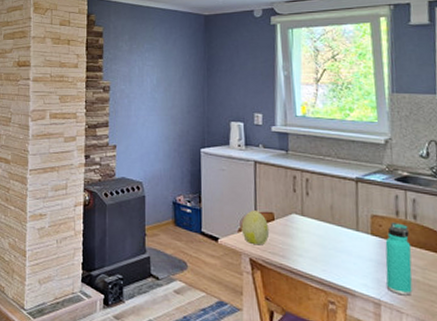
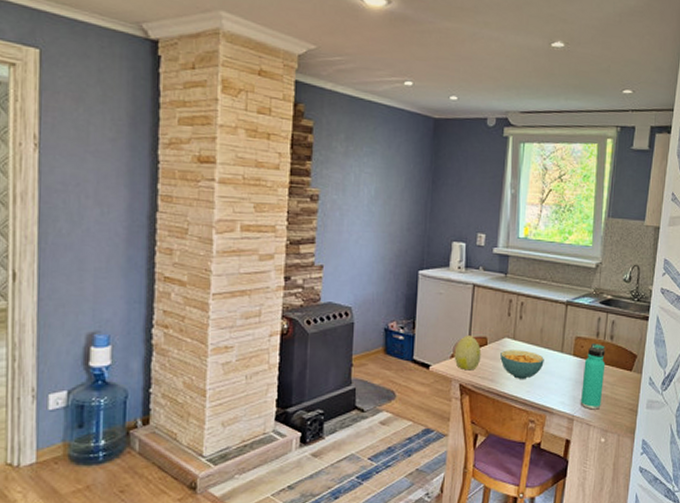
cereal bowl: none [289,226,338,257] -> present [500,350,544,379]

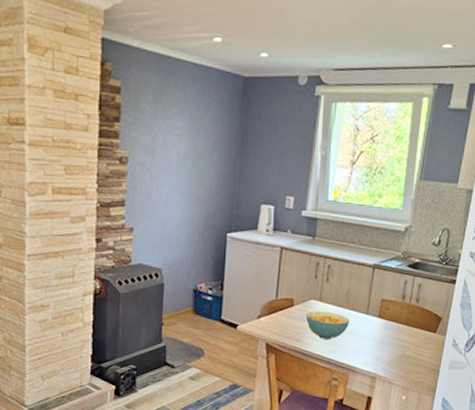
decorative egg: present [454,335,482,371] -> none [261,297,288,331]
thermos bottle: present [581,344,606,410] -> none [384,306,411,369]

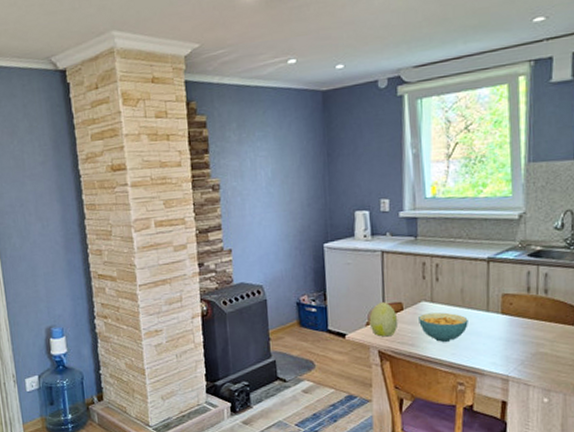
decorative egg: none [261,297,288,331] -> present [369,302,399,337]

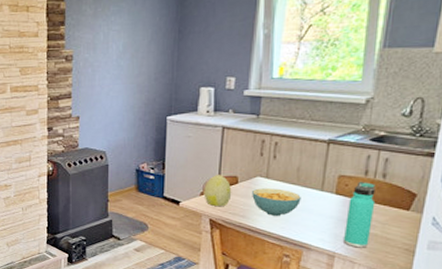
thermos bottle: none [514,299,541,369] -> present [344,182,376,248]

